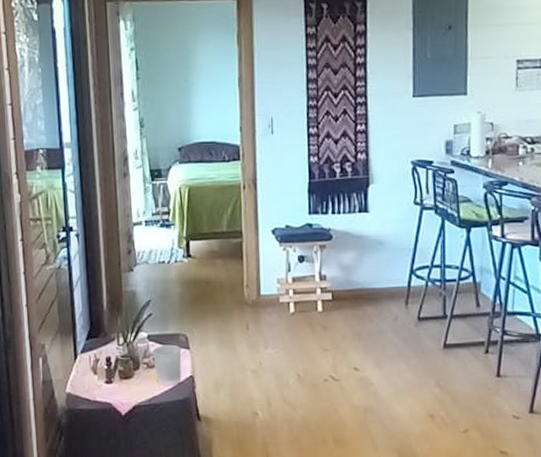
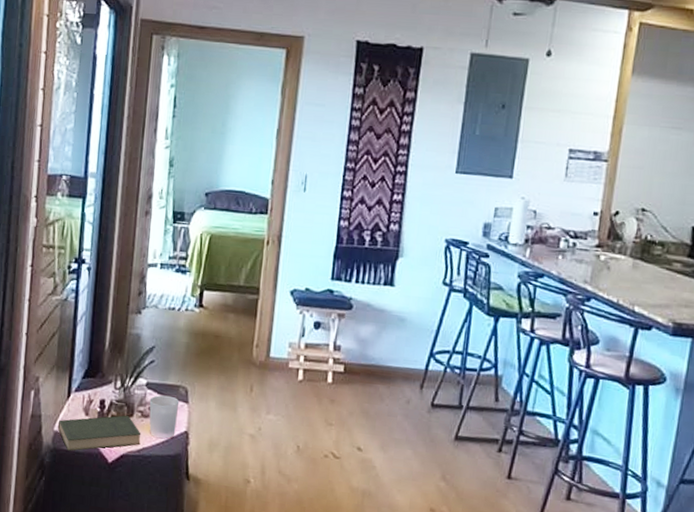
book: none [70,368,150,410] -> present [58,415,141,452]

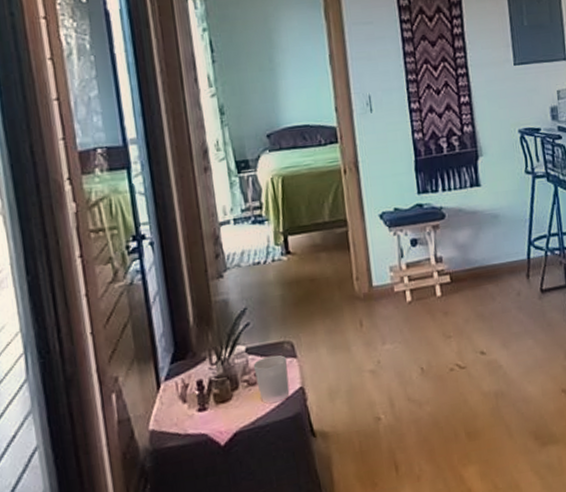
book: present [58,415,141,452] -> none [153,388,254,447]

